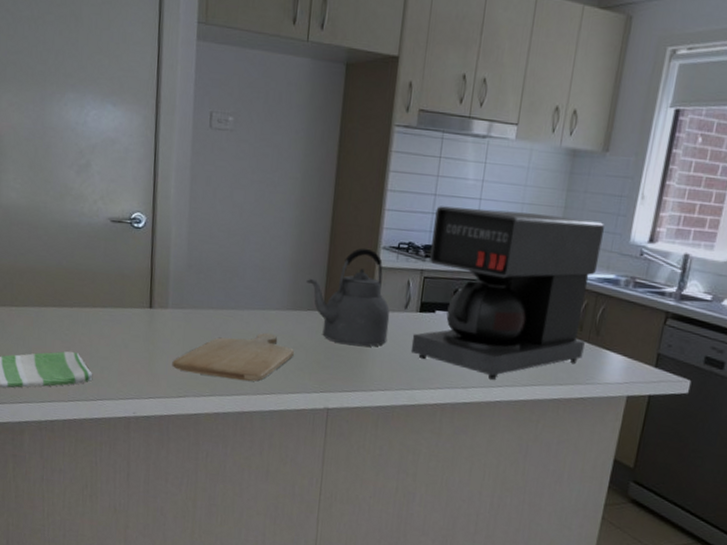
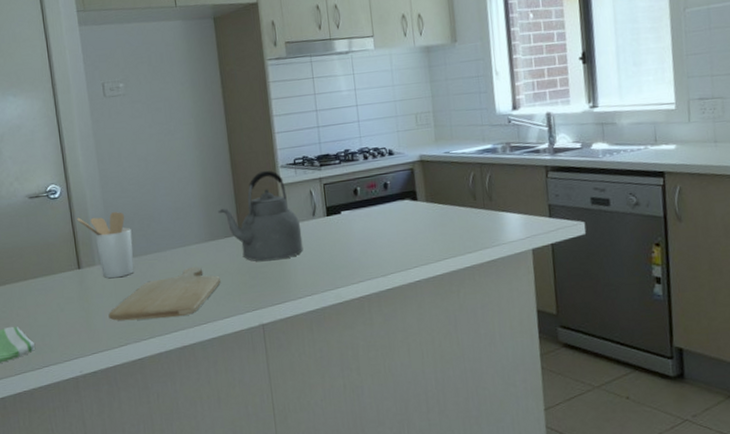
utensil holder: none [157,254,212,327] -> present [77,212,134,279]
coffee maker: present [410,206,604,380] -> none [320,102,483,263]

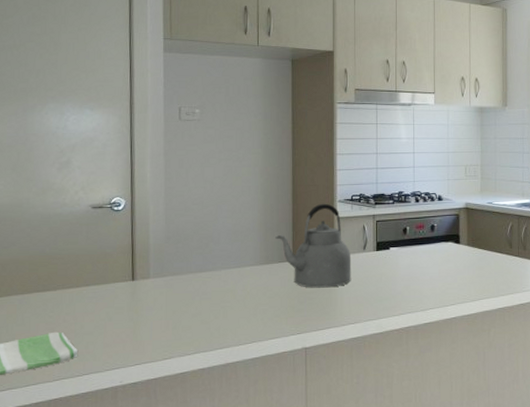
utensil holder: present [77,212,134,279] -> none [137,229,190,293]
chopping board: present [108,266,221,321] -> none [156,287,270,335]

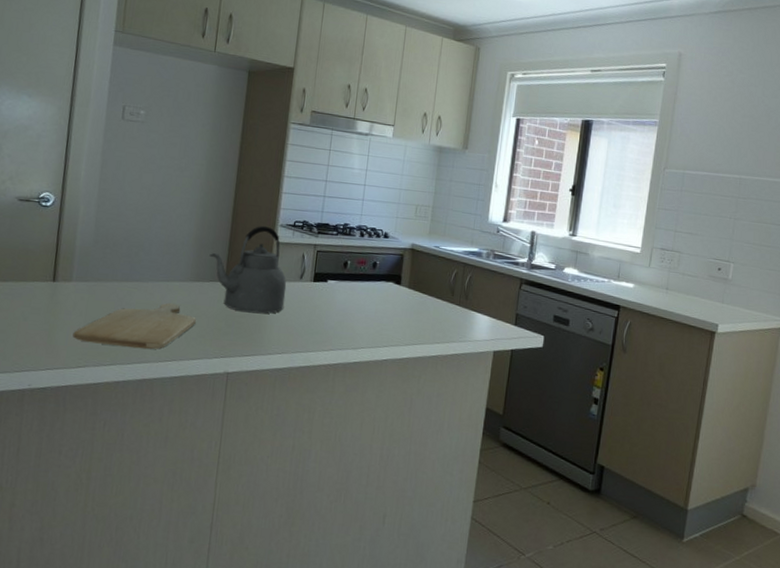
chopping board: none [156,287,270,335] -> present [72,302,196,349]

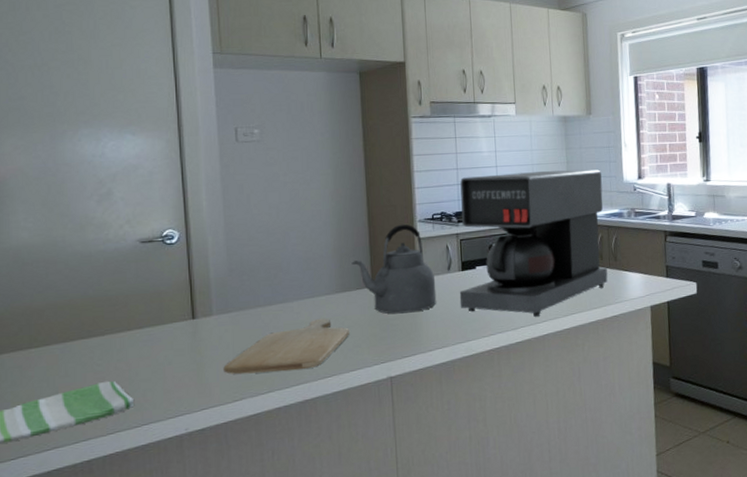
coffee maker: none [305,190,467,341] -> present [459,169,608,317]

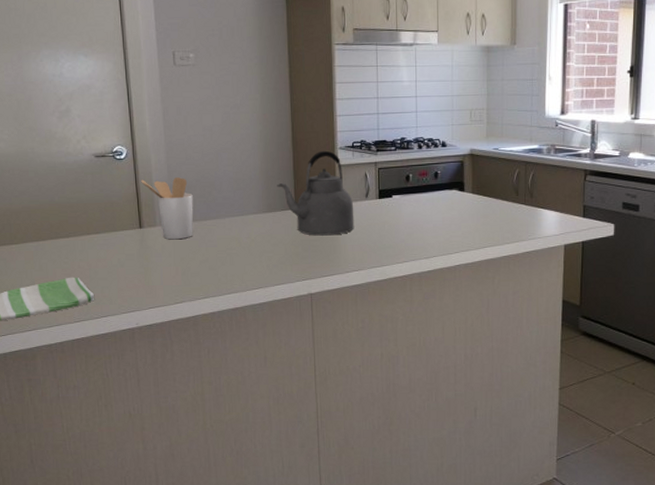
utensil holder: none [195,260,257,330] -> present [141,177,194,240]
chopping board: present [223,317,349,375] -> none [166,235,274,281]
coffee maker: present [459,169,608,317] -> none [376,102,523,247]

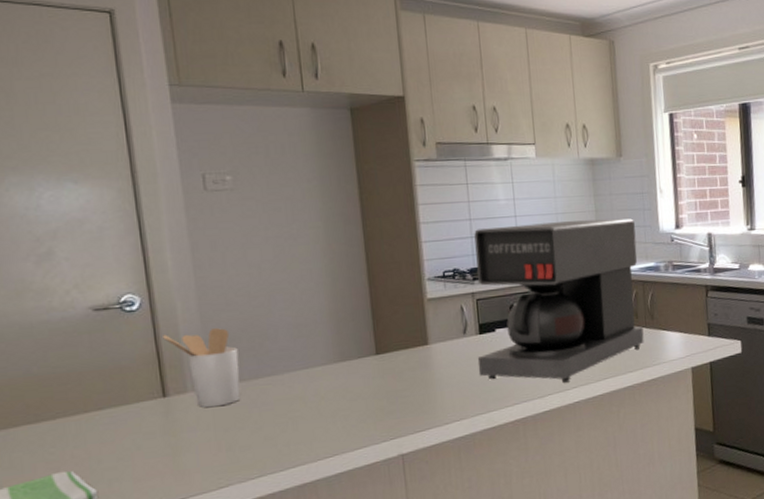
kettle: present [277,150,355,236] -> none [350,283,452,385]
coffee maker: none [376,102,523,247] -> present [474,218,644,383]

